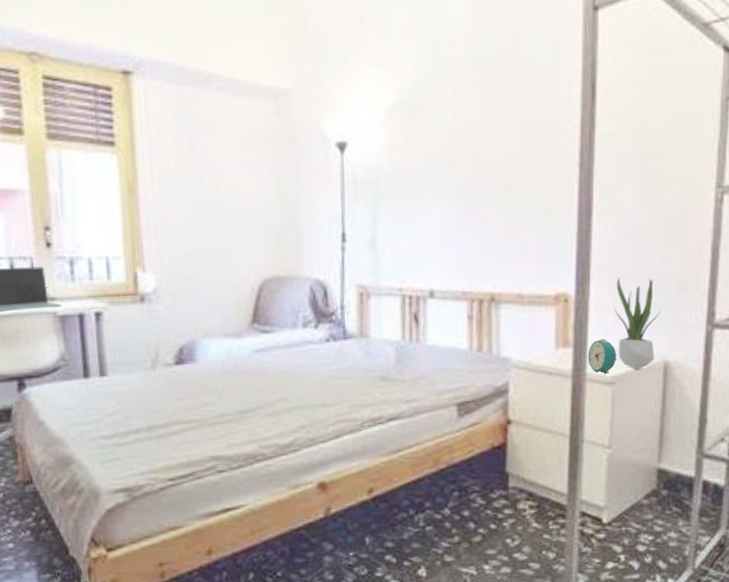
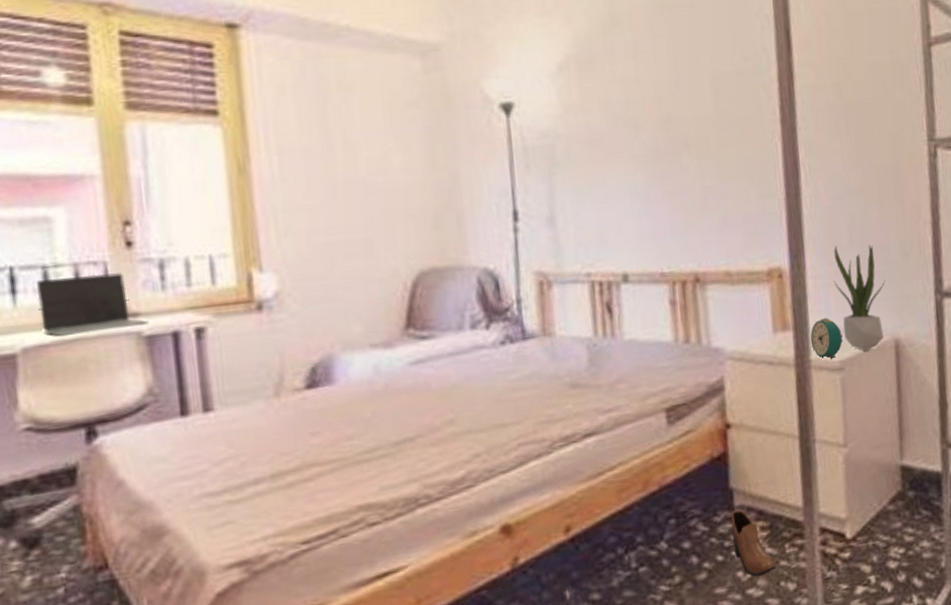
shoe: none [505,490,540,544] -> present [731,509,777,576]

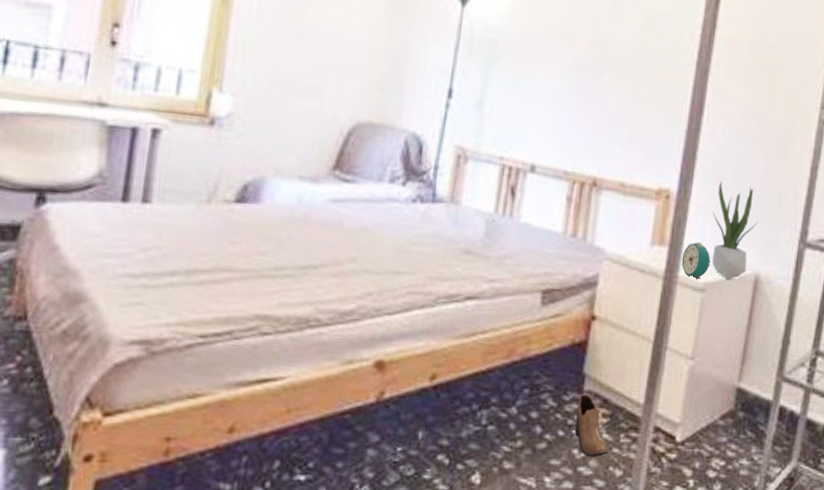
laptop: present [36,273,148,337] -> none [22,57,114,116]

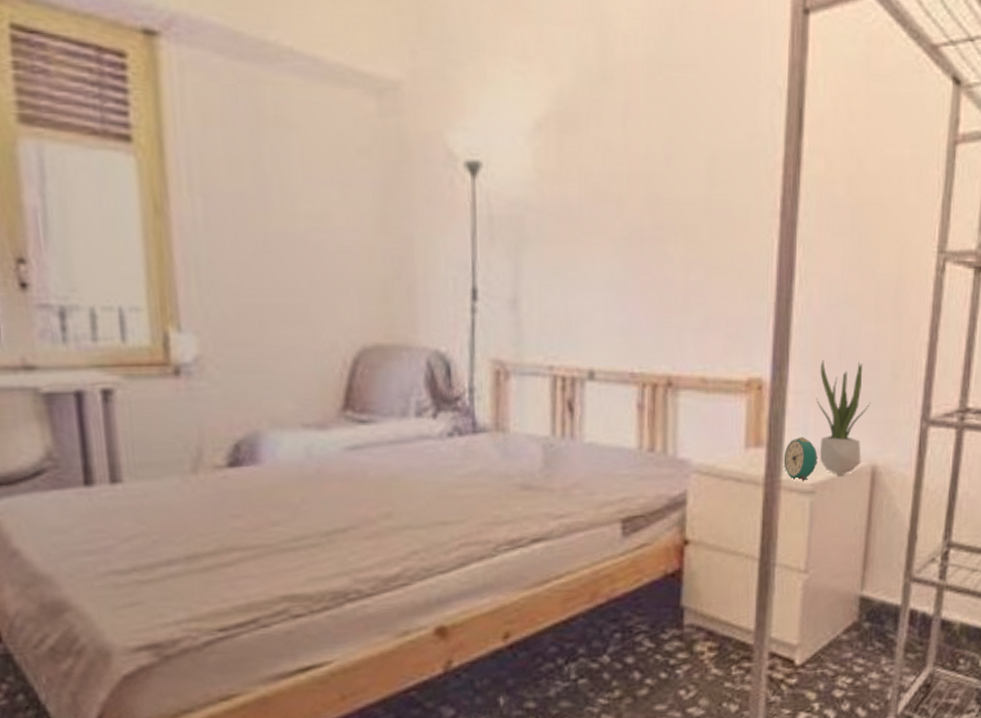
shoe: present [575,393,609,457] -> none [678,628,720,696]

